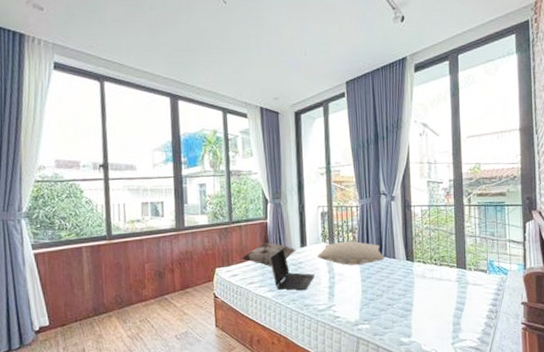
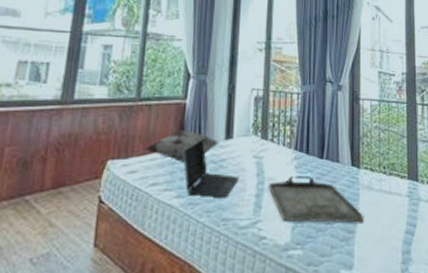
pillow: present [317,240,384,265] -> none [244,135,326,167]
serving tray: none [338,270,419,306] -> present [268,175,364,223]

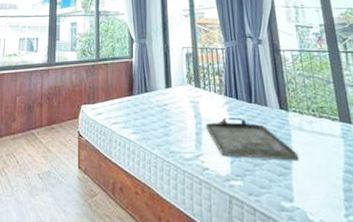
decorative pillow: present [144,130,219,162] -> none [106,82,161,106]
laptop computer: present [183,138,240,198] -> none [134,88,181,135]

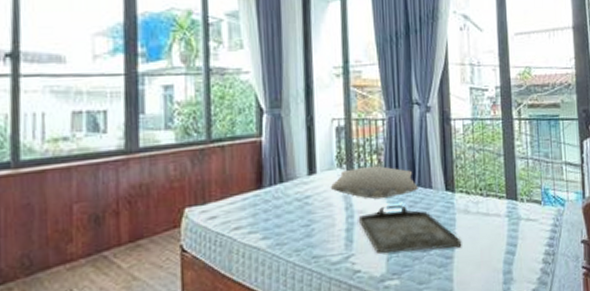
pillow: none [182,84,255,110] -> present [330,165,418,199]

